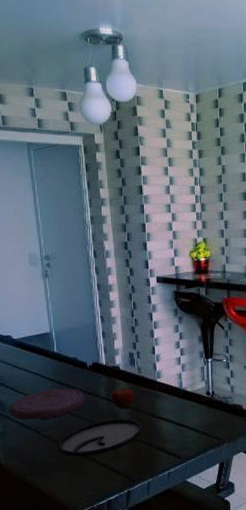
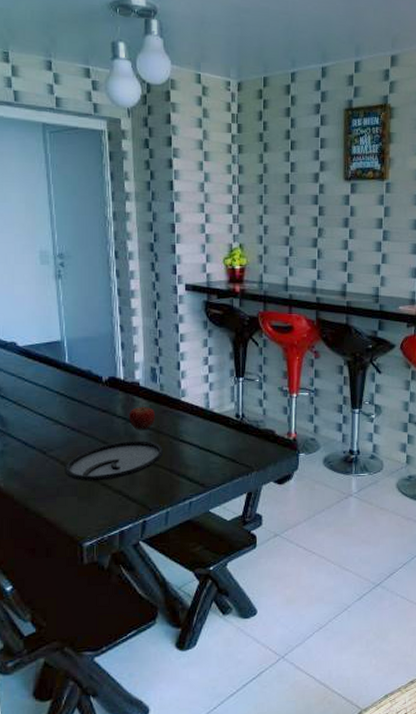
plate: present [9,388,87,420] -> none [10,404,101,438]

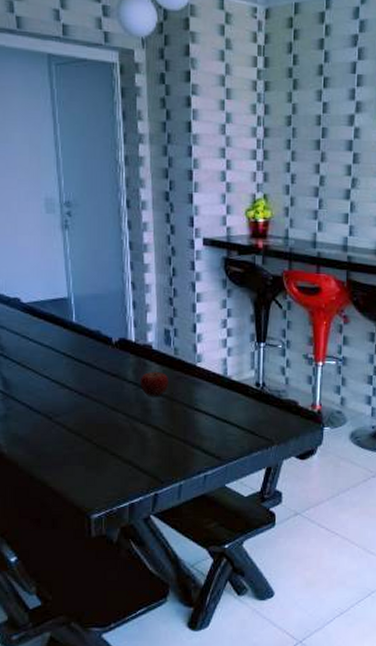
plate: present [64,440,163,481] -> none [71,408,177,450]

